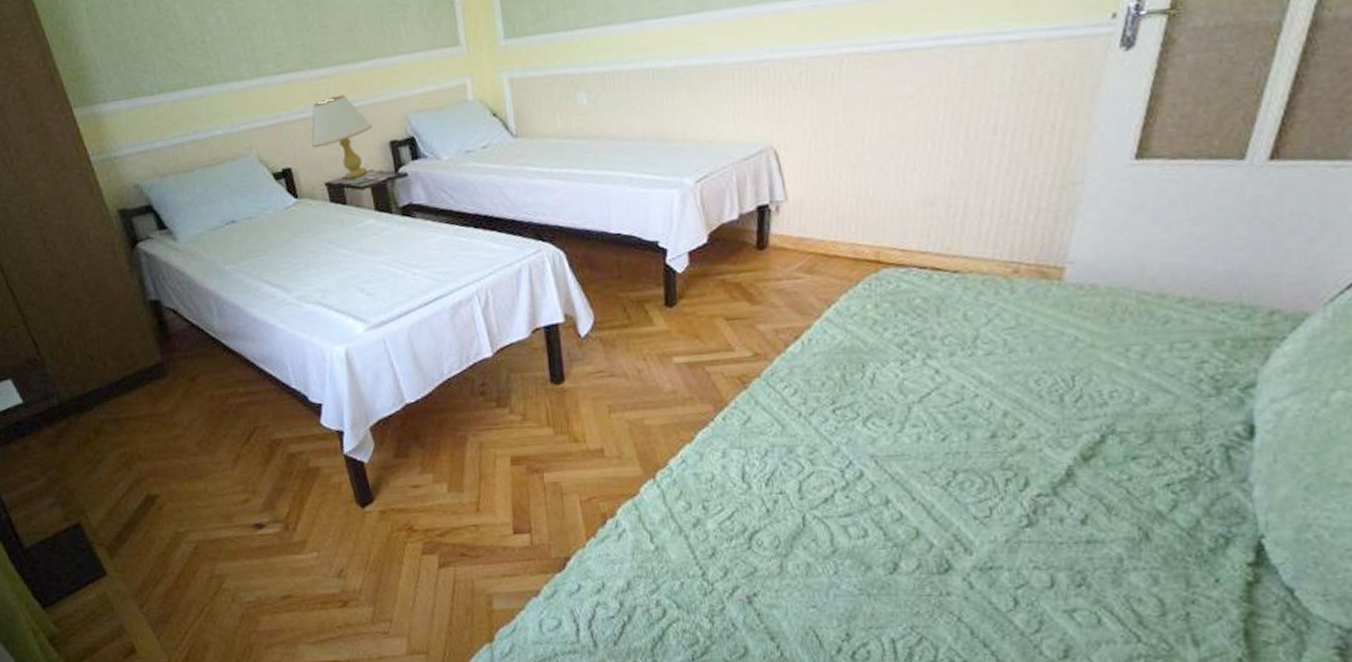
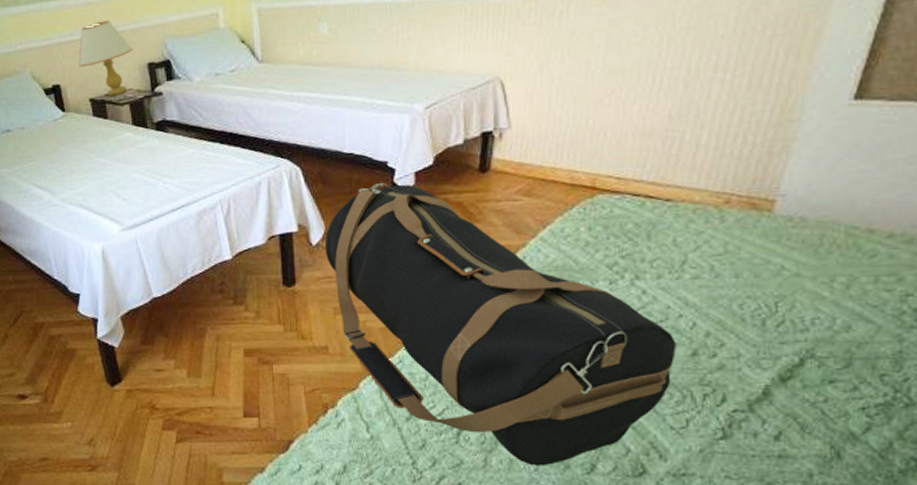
duffel bag: none [594,264,974,569] -> present [324,182,676,466]

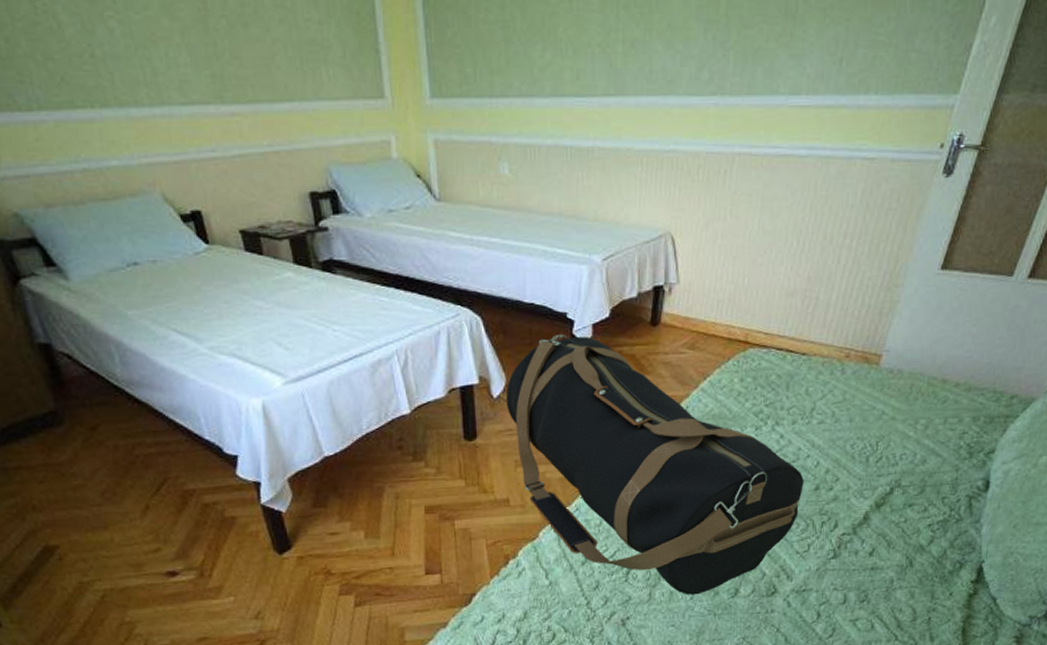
table lamp: present [79,20,133,97] -> none [224,136,292,230]

